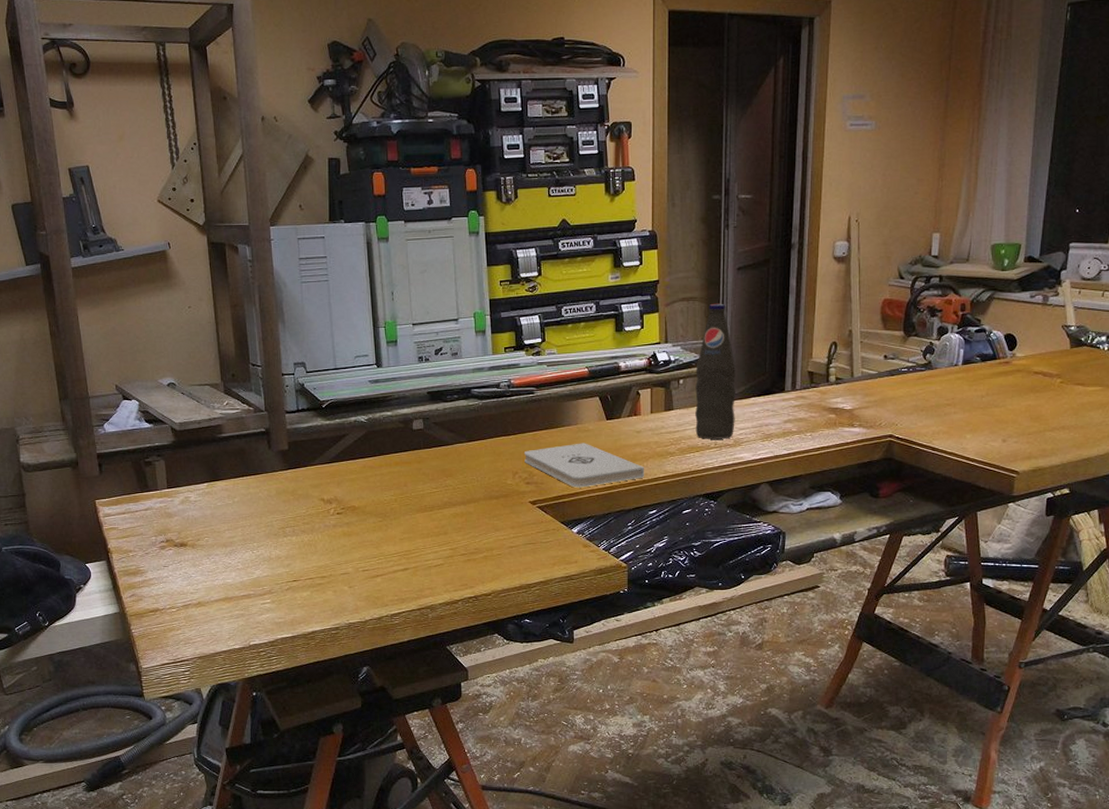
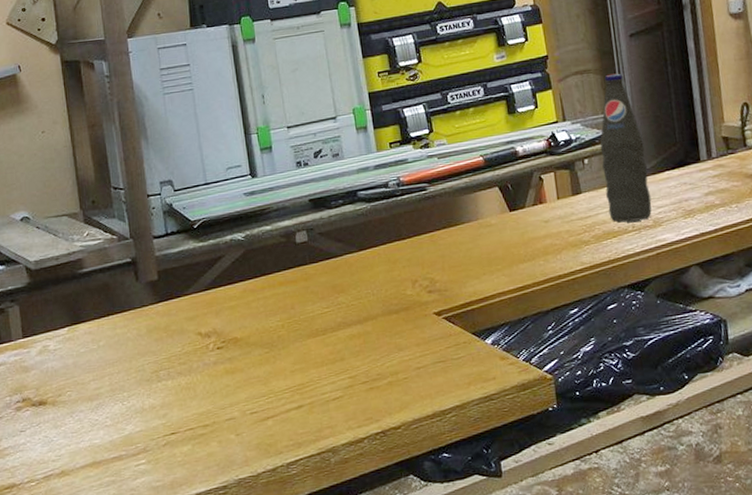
notepad: present [525,443,645,488] -> none [423,239,560,292]

